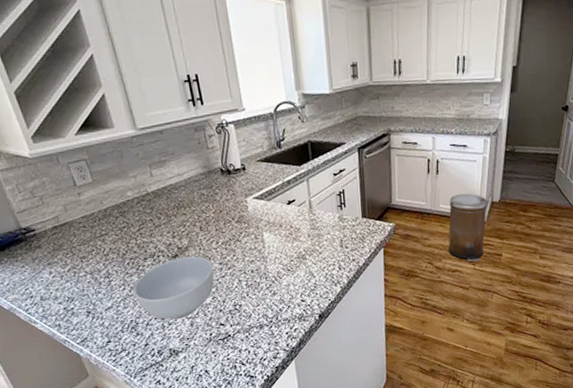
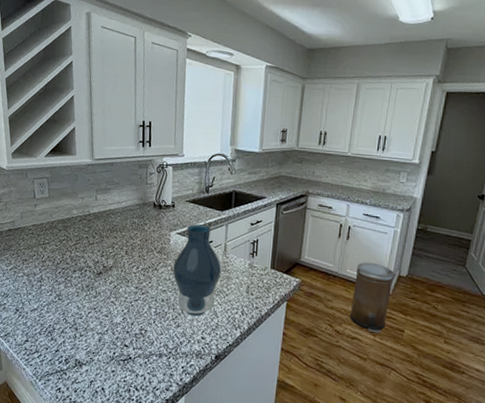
bowl: present [132,256,214,320] -> none [57,275,130,332]
vase: none [256,184,311,281] -> present [172,224,222,316]

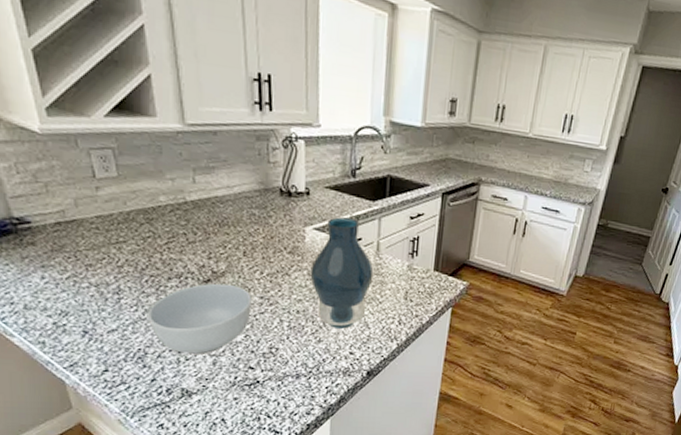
bowl: none [57,275,130,332] -> present [146,283,252,354]
pedal bin: present [350,262,394,333] -> none [521,261,571,336]

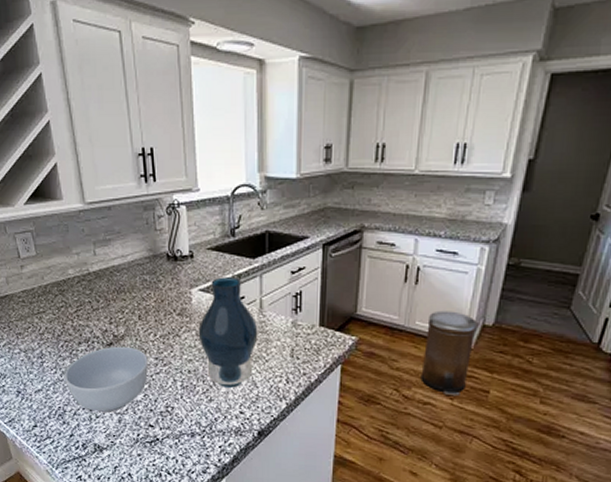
pedal bin: none [521,261,571,336] -> present [420,310,477,395]

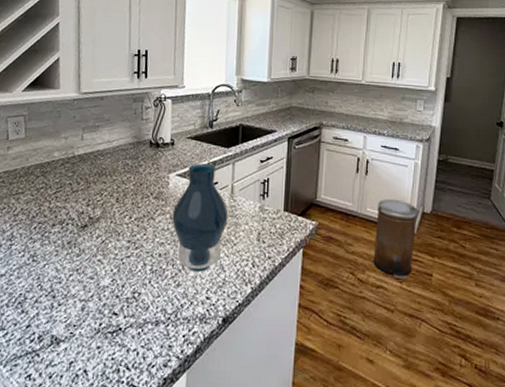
bowl: present [63,346,148,412] -> none [31,228,120,299]

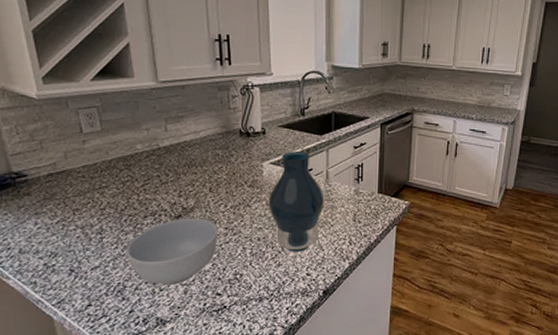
bowl: none [31,228,120,299] -> present [125,218,217,285]
pedal bin: present [373,198,418,279] -> none [460,178,501,247]

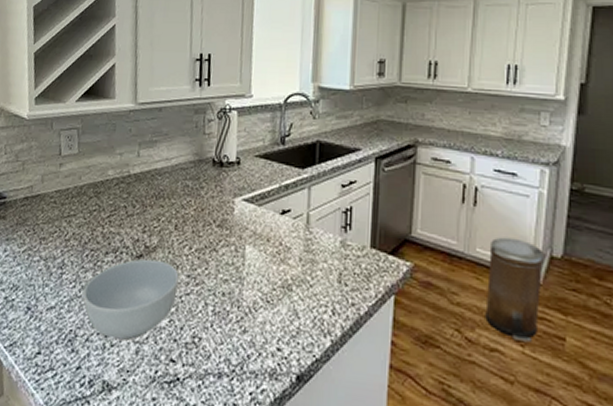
vase: present [268,151,325,252] -> none [237,187,304,317]
pedal bin: none [460,178,501,247] -> present [485,237,544,342]

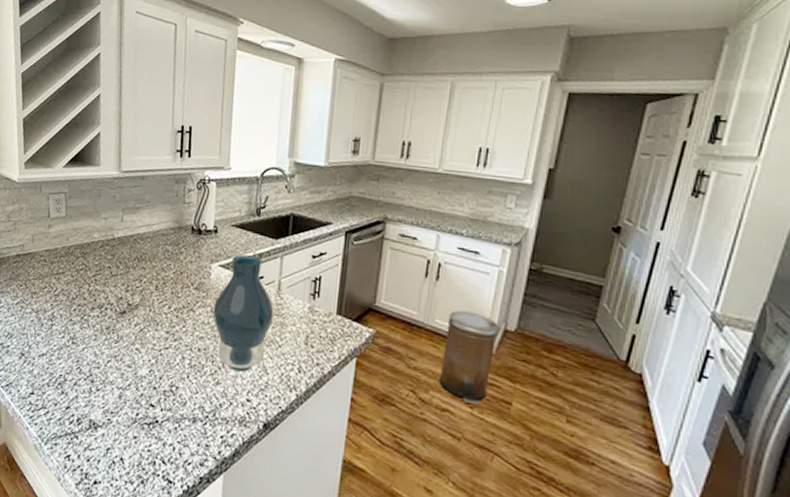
bowl: present [82,258,179,340] -> none [70,315,159,386]
vase: none [237,187,304,317] -> present [212,254,275,372]

